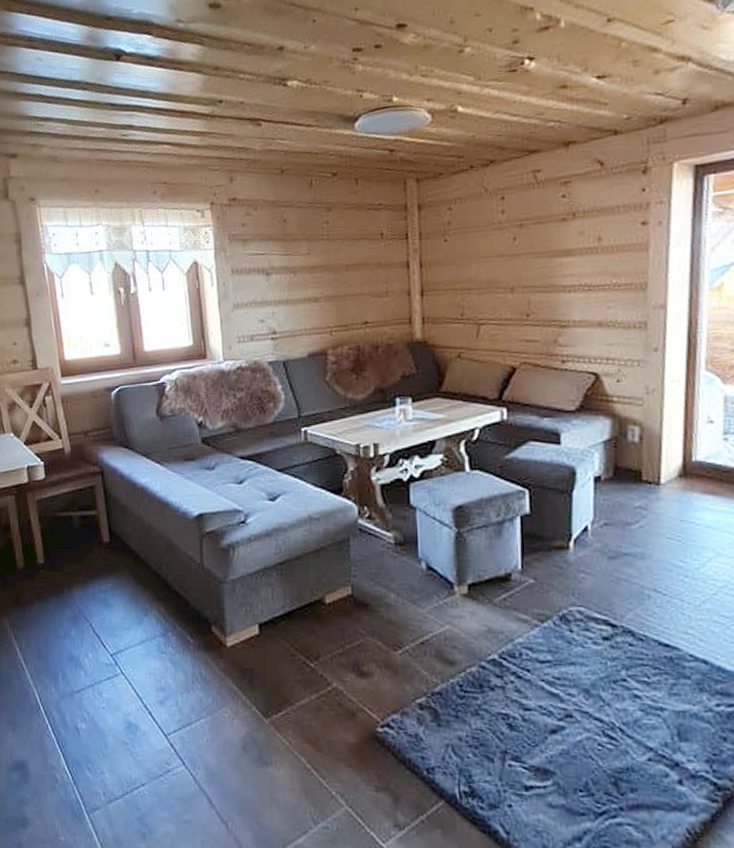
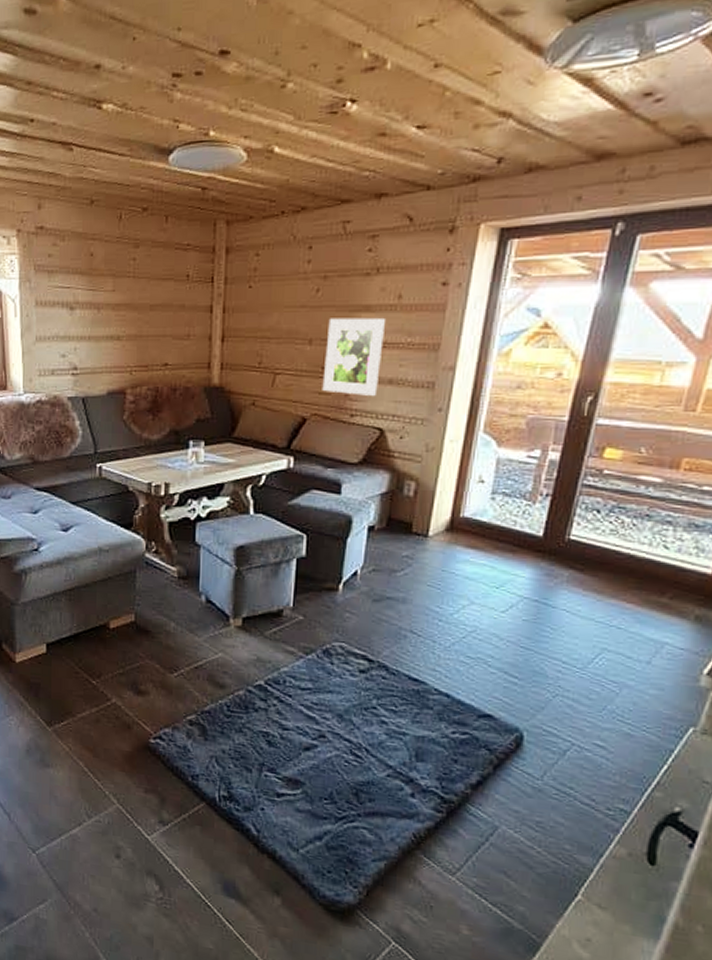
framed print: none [528,261,588,341] -> present [322,317,385,396]

